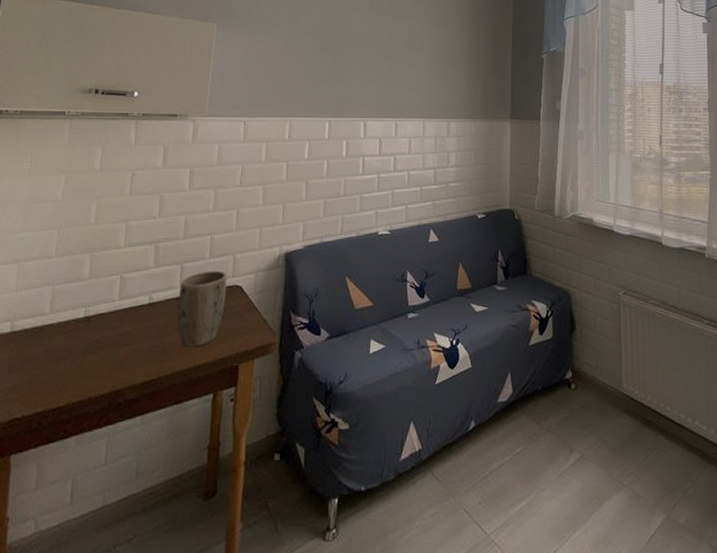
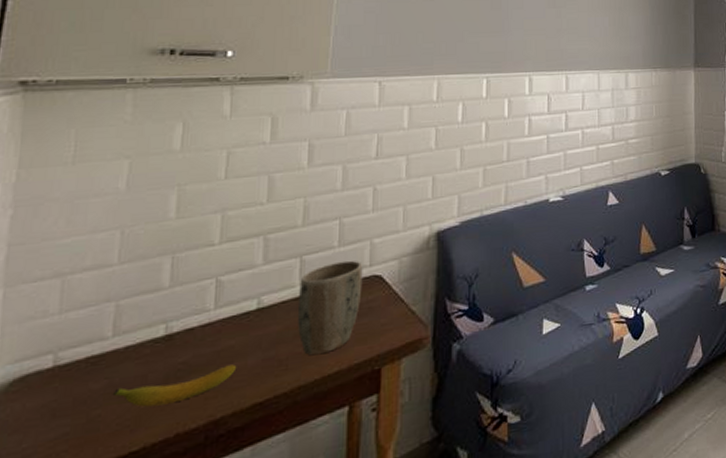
banana: none [48,347,133,373] -> present [112,364,237,407]

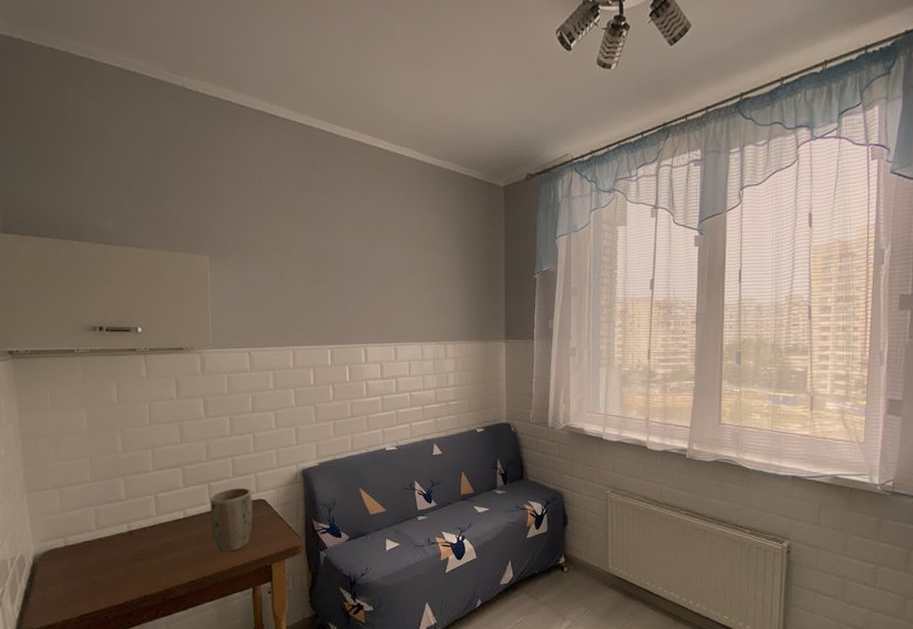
banana: present [112,364,237,407] -> none [102,554,176,577]

